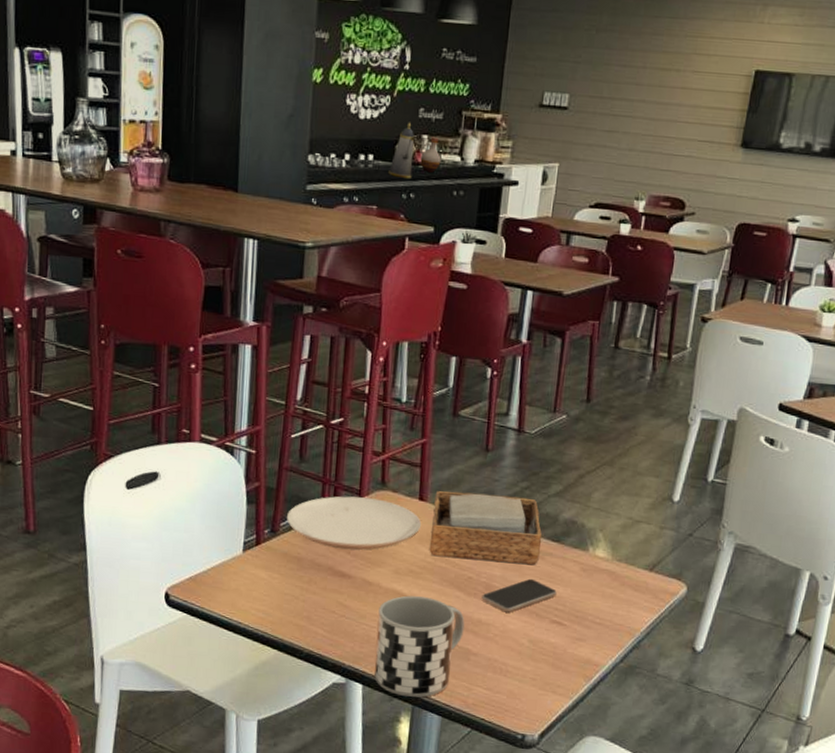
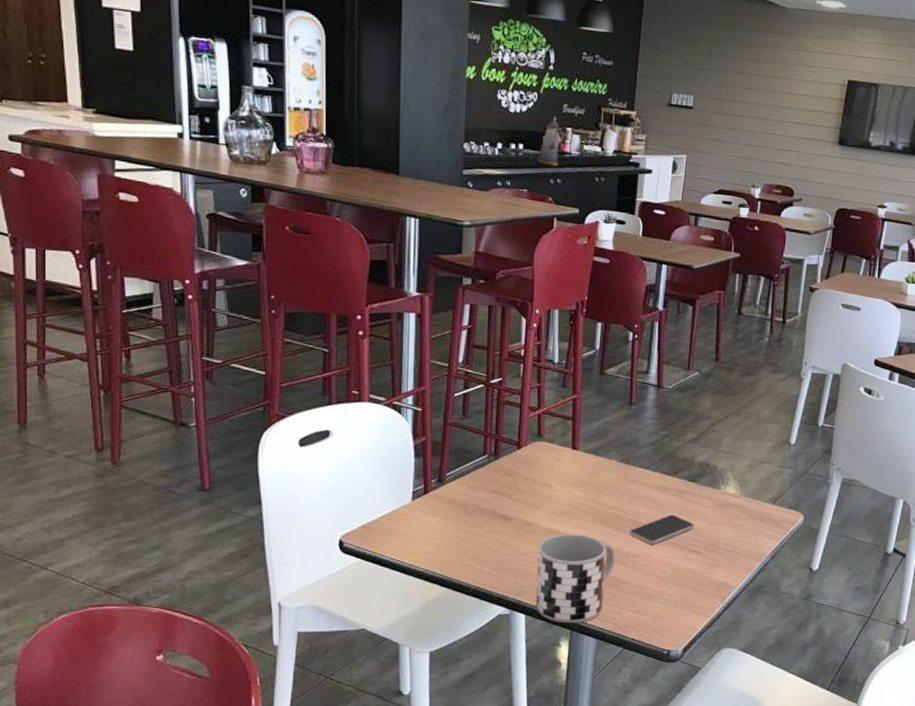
plate: present [287,496,422,550] -> none [452,447,575,495]
jug: present [419,137,441,173] -> none [564,129,584,161]
napkin holder: present [429,490,542,566] -> none [582,440,680,503]

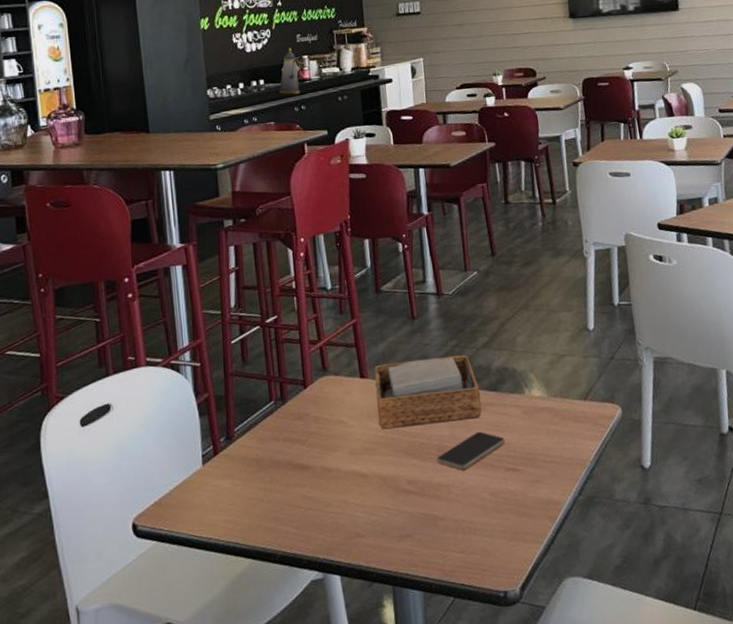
cup: present [535,534,615,624] -> none [342,471,427,579]
napkin holder: none [582,440,680,503] -> present [374,354,482,429]

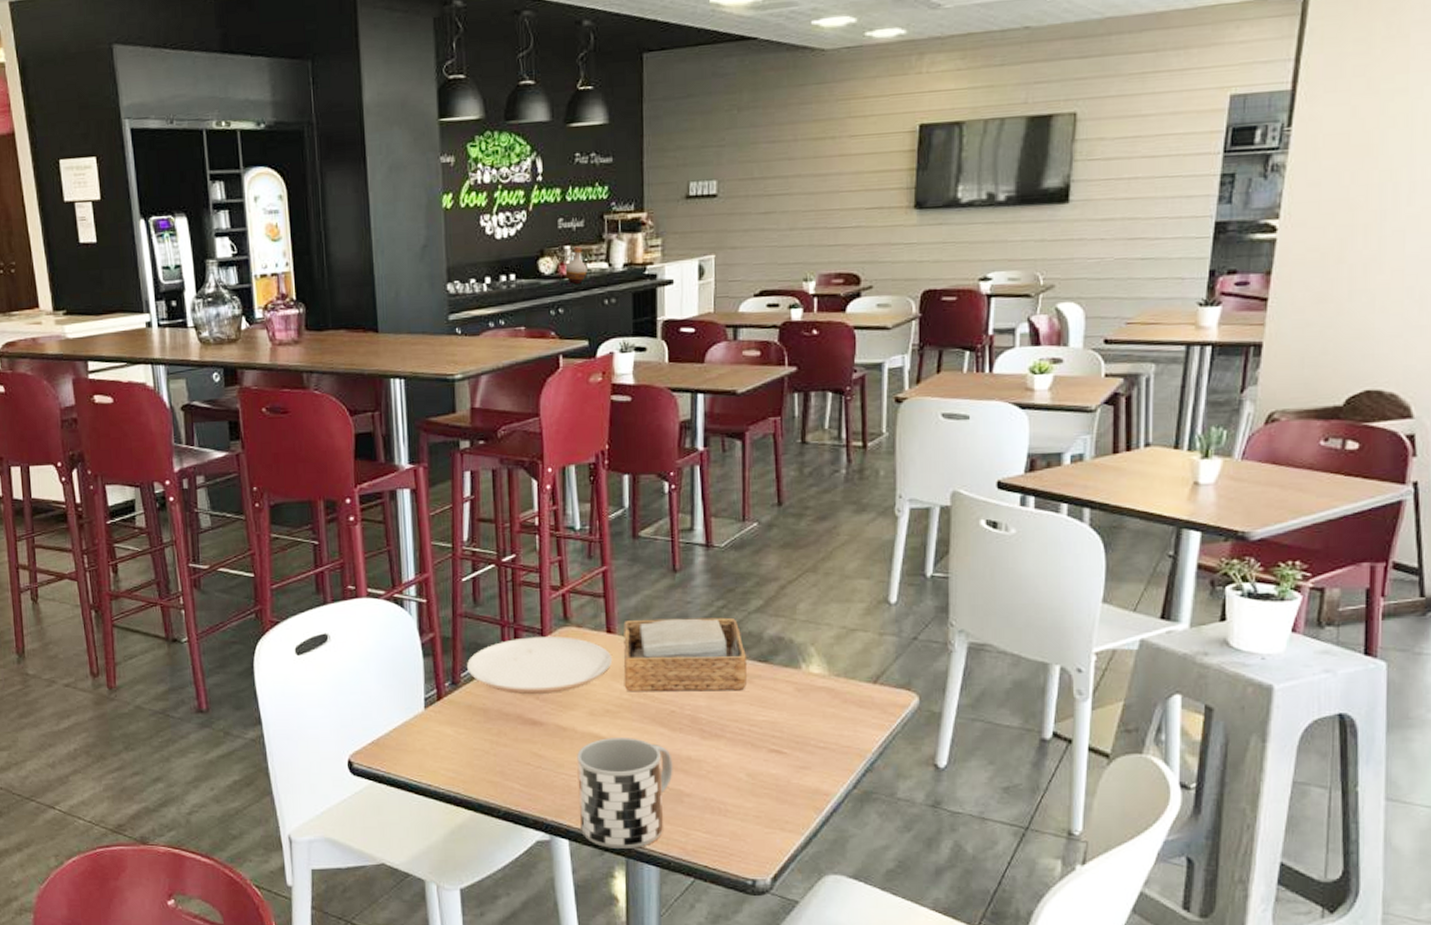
plate: none [239,385,367,442] -> present [467,636,613,694]
coffee pot: present [278,47,300,95] -> none [532,234,558,295]
jug: none [303,55,323,86] -> present [563,246,588,284]
cup: none [342,471,427,579] -> present [577,738,673,850]
mobile phone: present [436,431,505,470] -> none [688,705,771,746]

